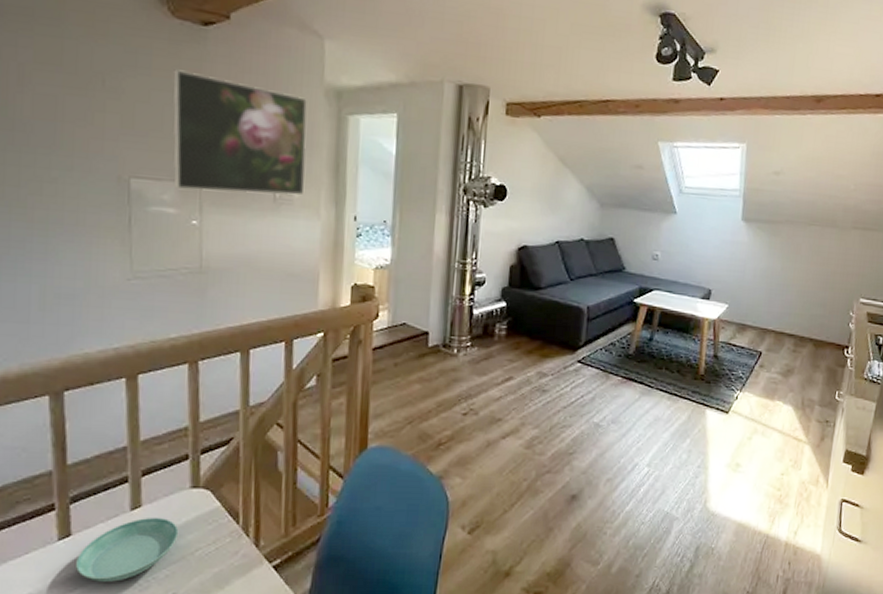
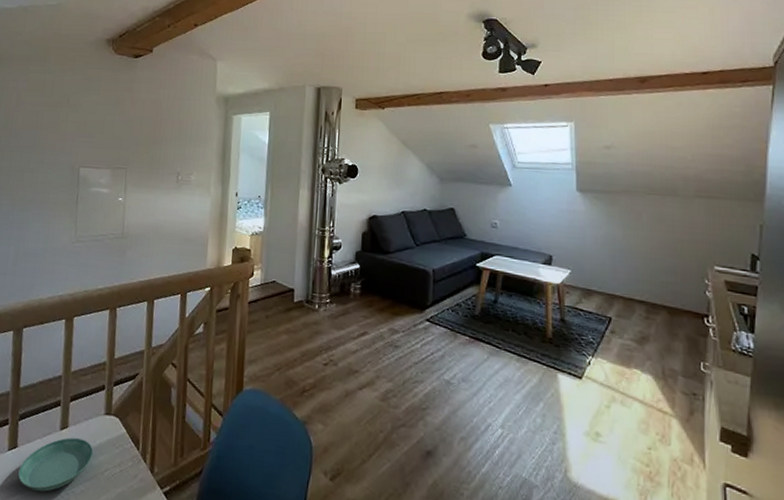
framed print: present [173,69,307,196] -> none [108,89,203,178]

